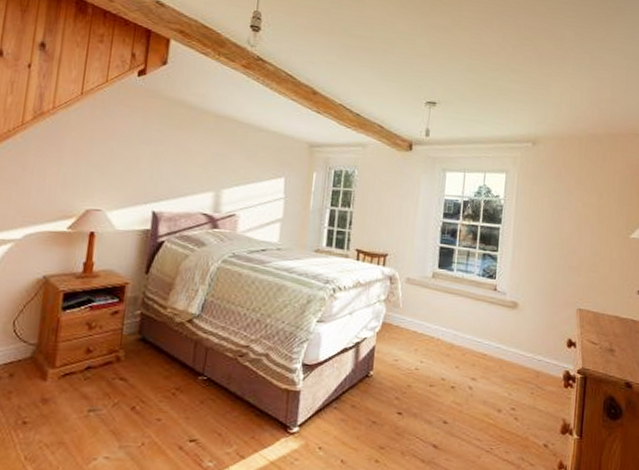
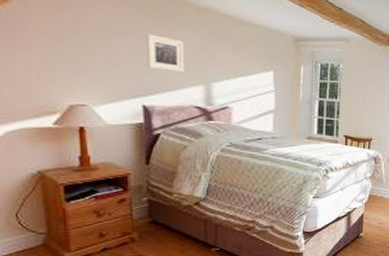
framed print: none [163,141,200,179] -> present [146,34,184,73]

